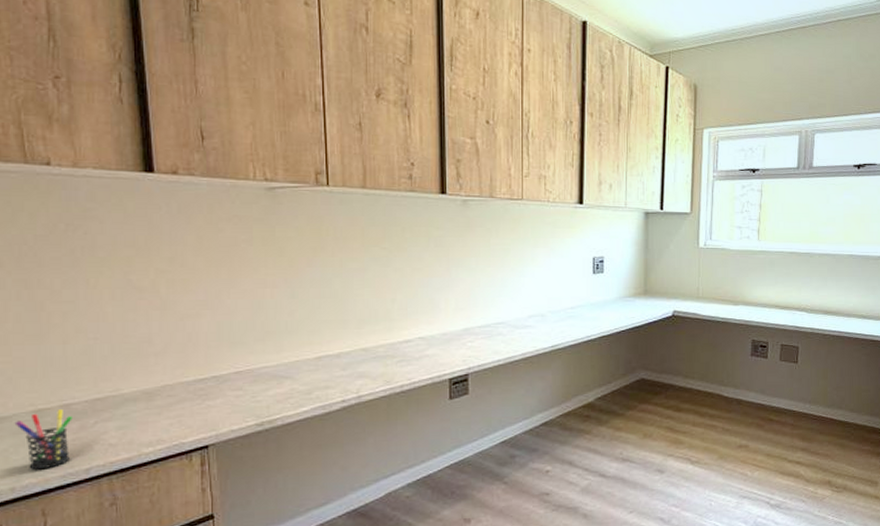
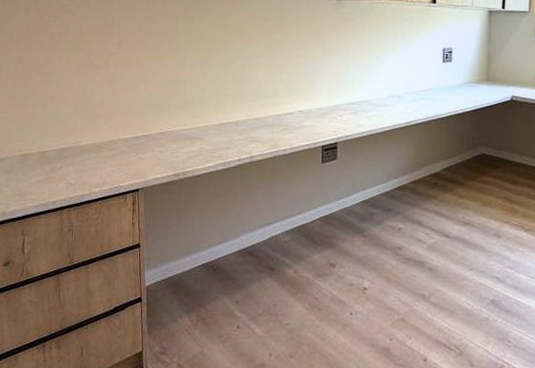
pen holder: present [14,410,72,470] -> none [7,155,46,200]

